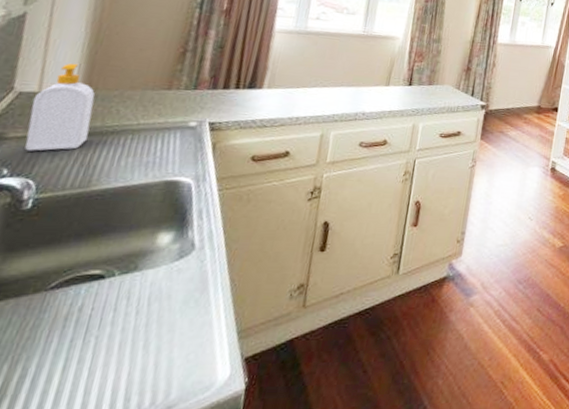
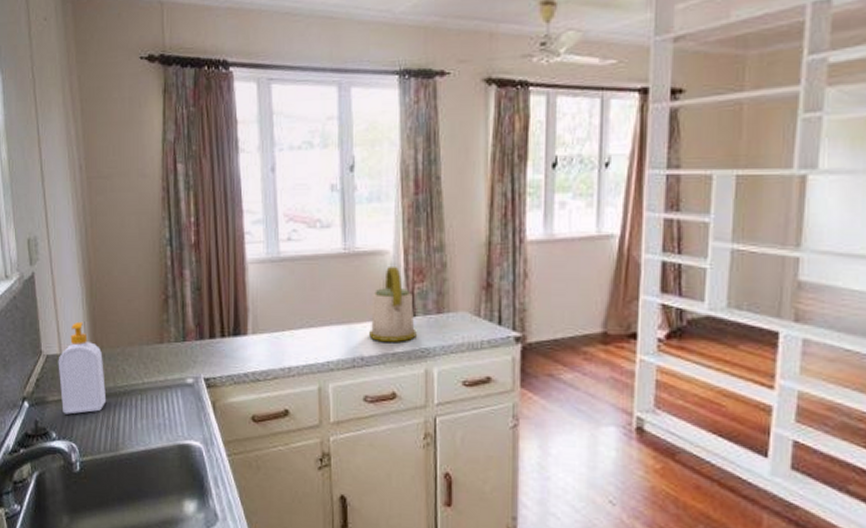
kettle: none [372,49,412,103] -> present [369,267,417,342]

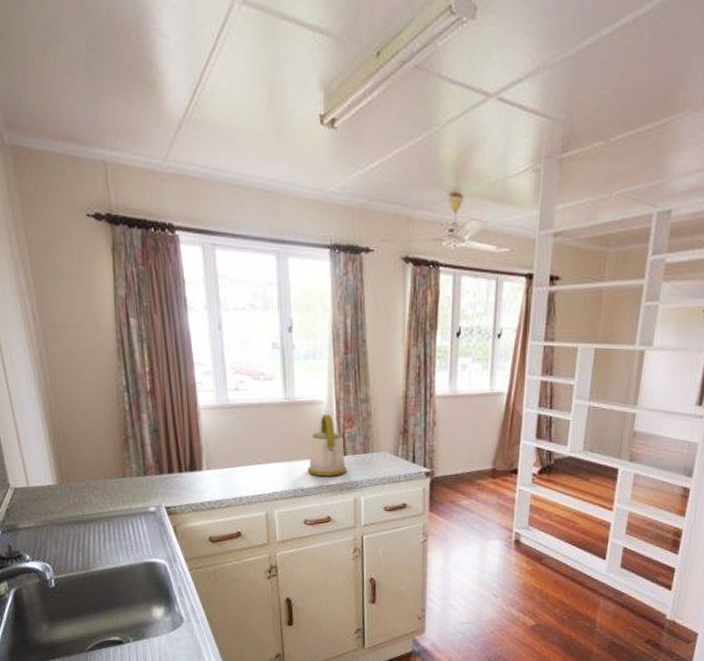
soap bottle: present [58,321,106,414] -> none [26,458,75,539]

